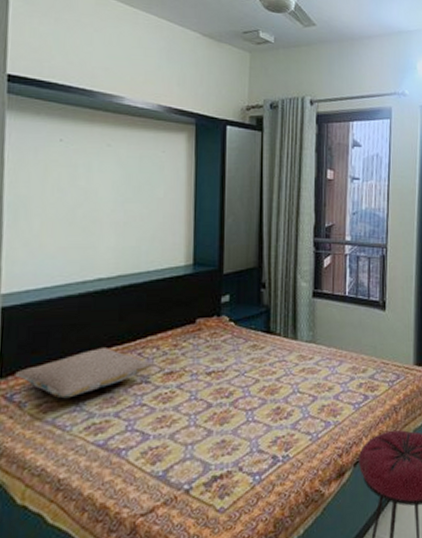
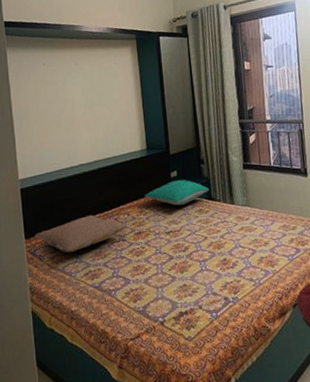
pillow: none [183,307,268,339] -> present [144,180,209,206]

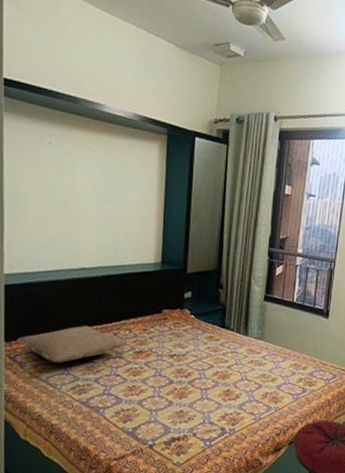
pillow: present [144,180,209,206] -> none [151,302,224,330]

